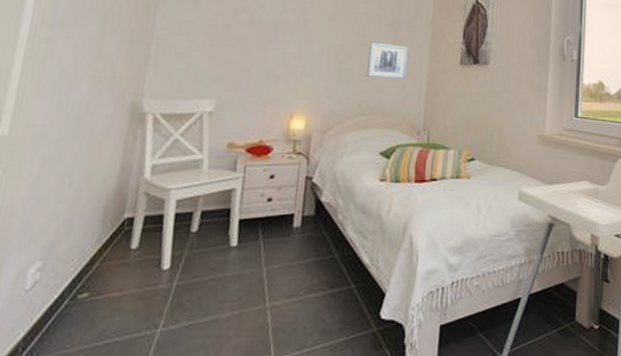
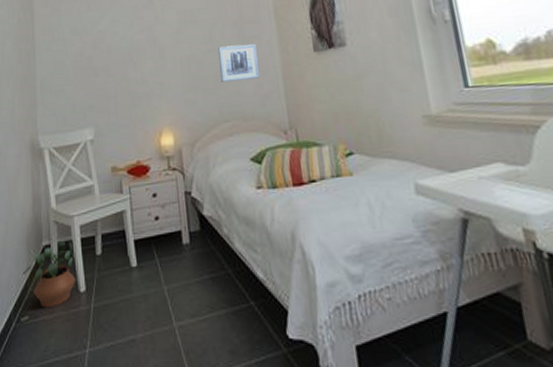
potted plant: none [90,213,165,285] -> present [23,240,76,308]

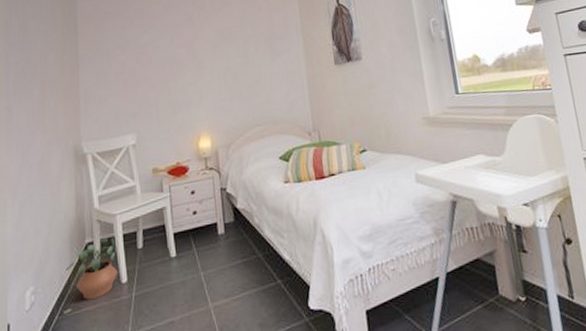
wall art: present [218,44,260,82] -> none [252,57,289,91]

